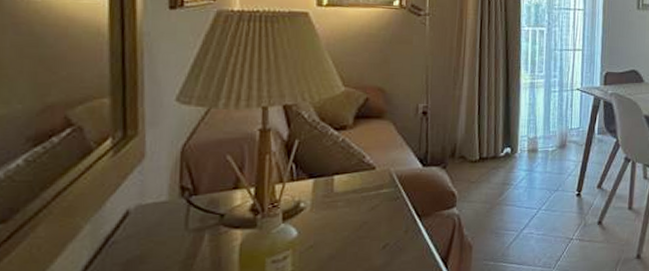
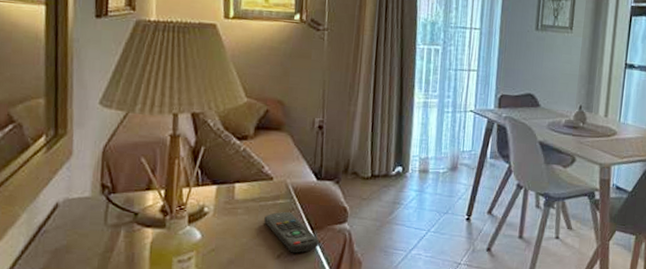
remote control: none [367,200,427,243] -> present [264,211,319,253]

